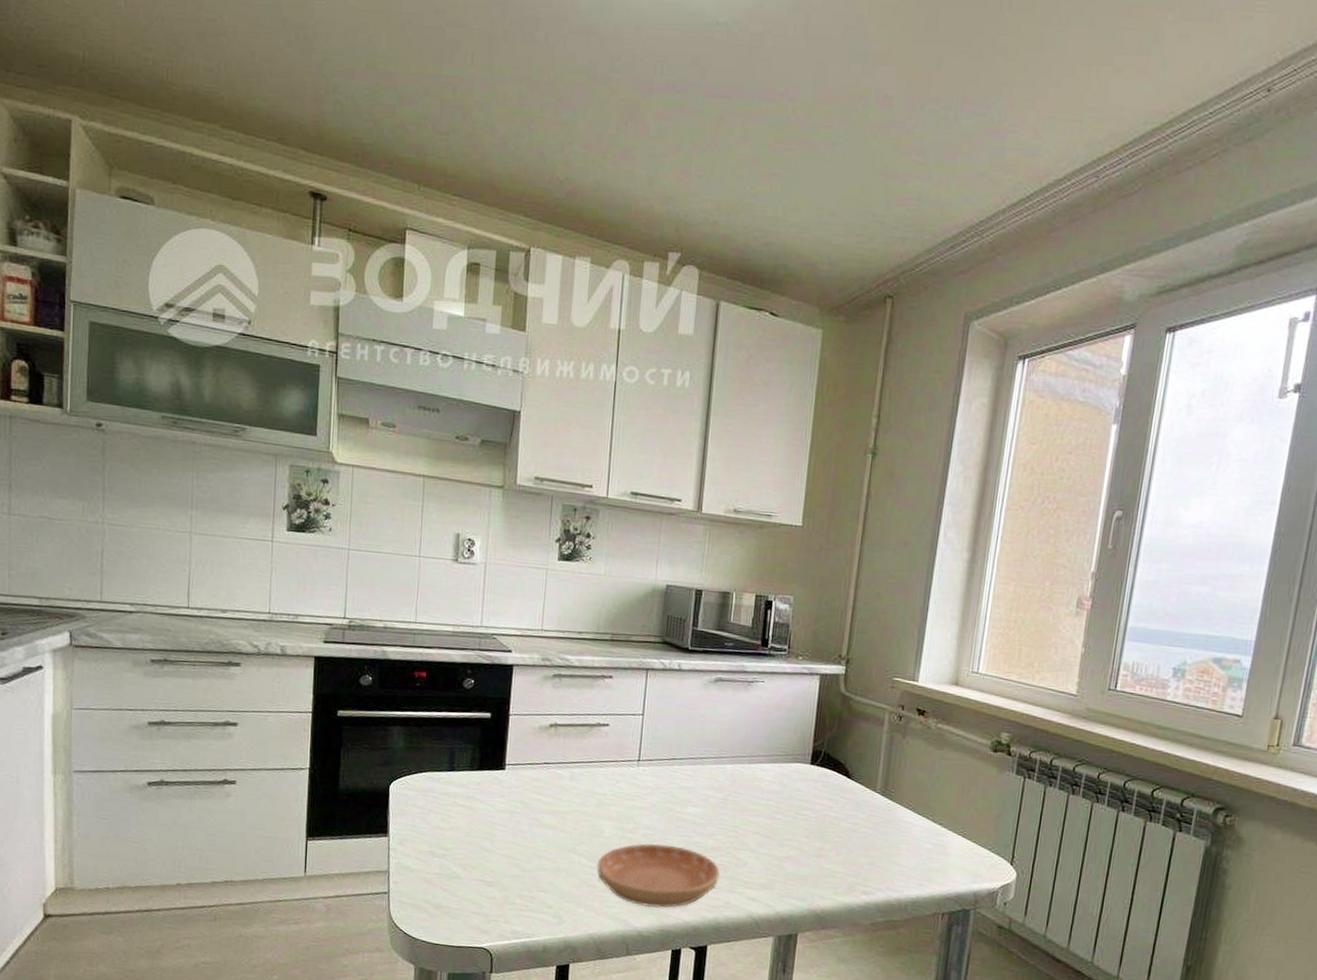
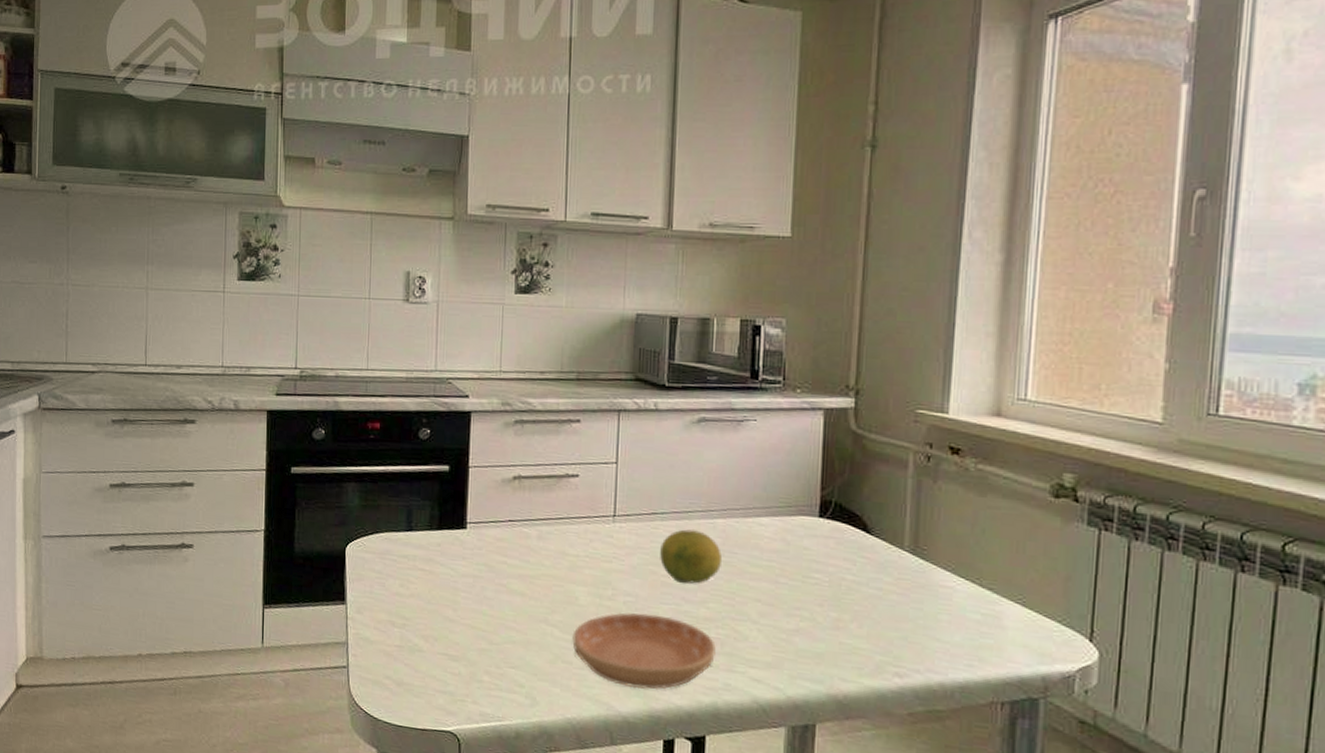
fruit: none [676,773,729,820] -> present [660,529,722,584]

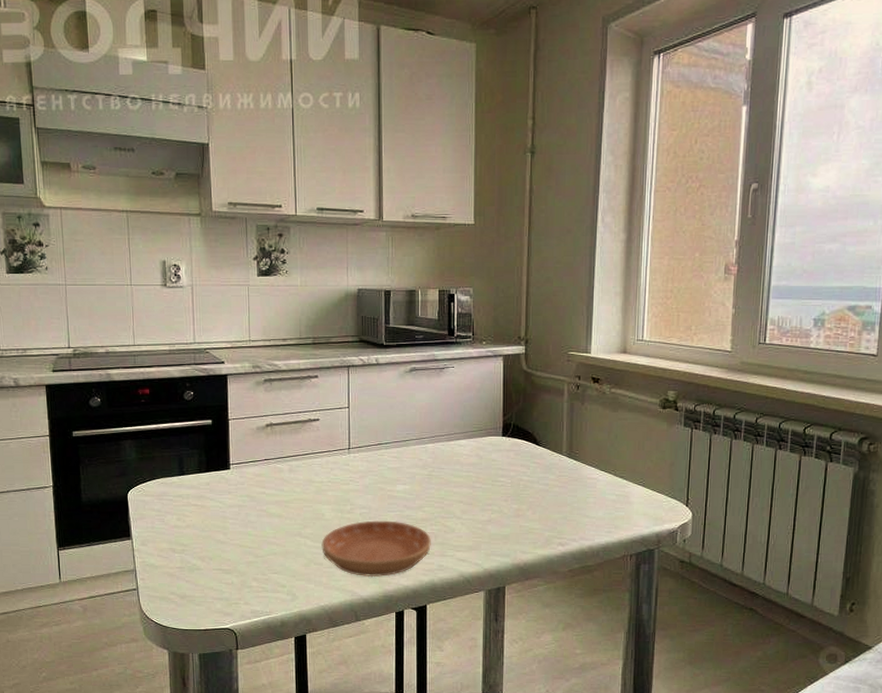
fruit: present [660,529,722,584] -> none [386,454,432,495]

